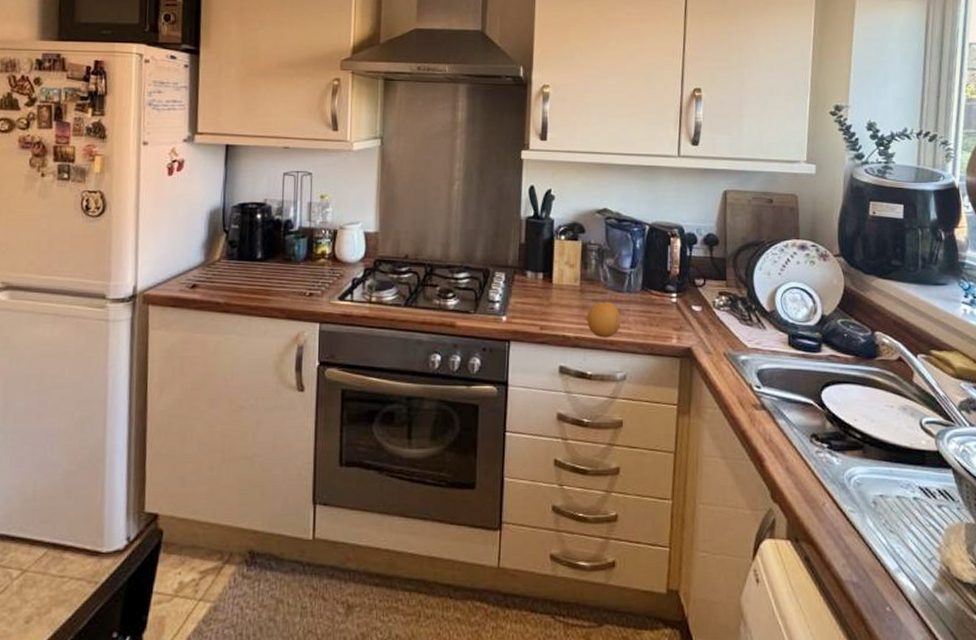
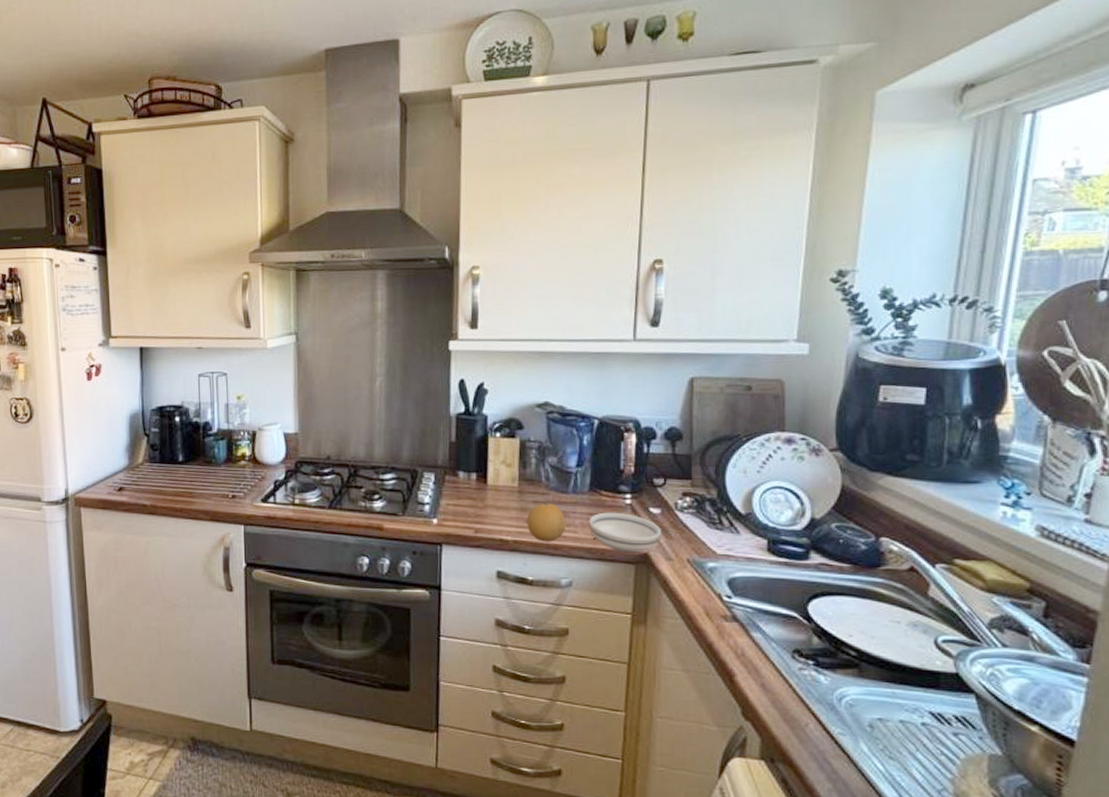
bowl: none [641,309,703,348] -> present [589,512,662,553]

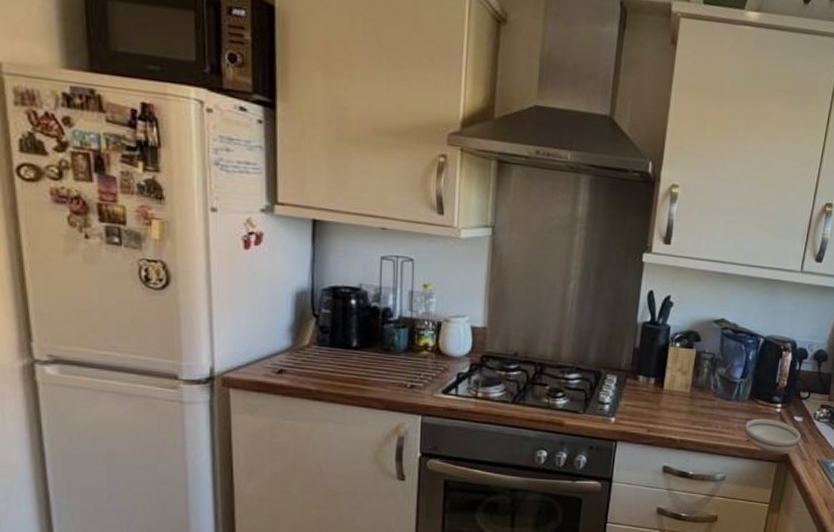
fruit: present [527,503,566,542] -> none [693,408,727,442]

